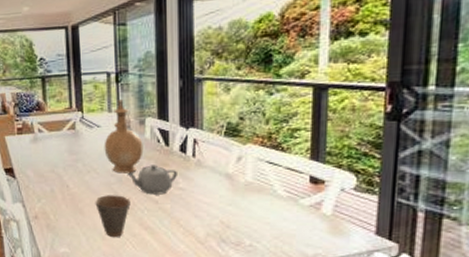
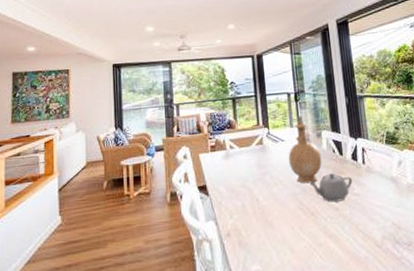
cup: present [95,195,131,238] -> none [283,205,315,250]

